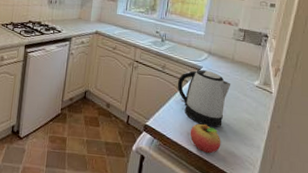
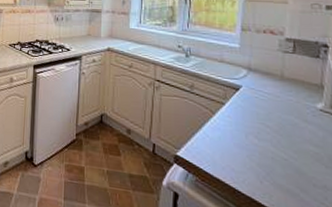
kettle: present [177,70,231,128] -> none [211,89,284,163]
fruit: present [190,124,221,154] -> none [234,156,280,196]

